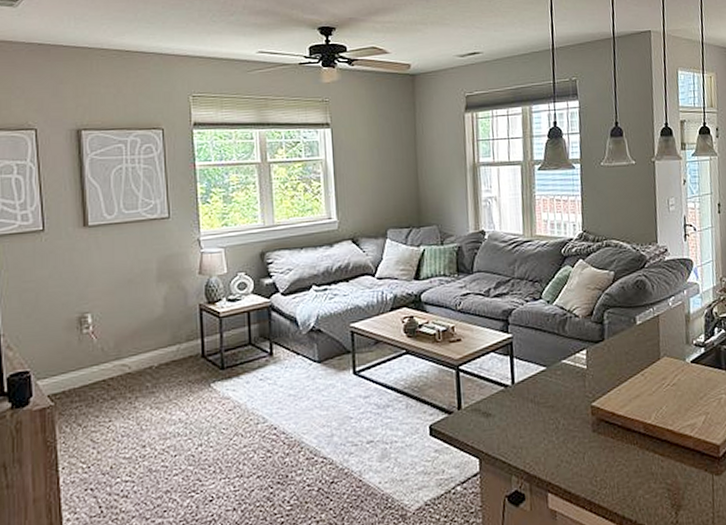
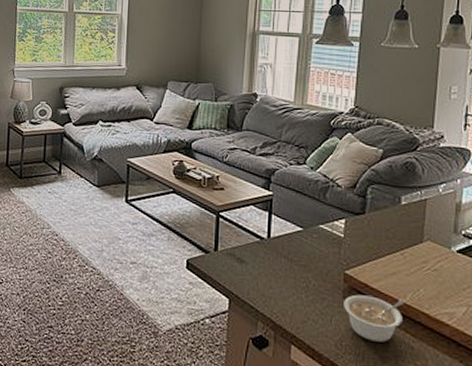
legume: none [594,421,651,470] -> present [344,294,405,342]

